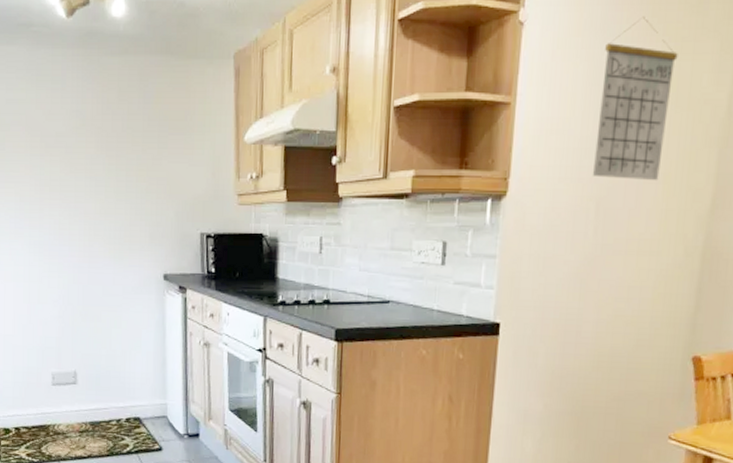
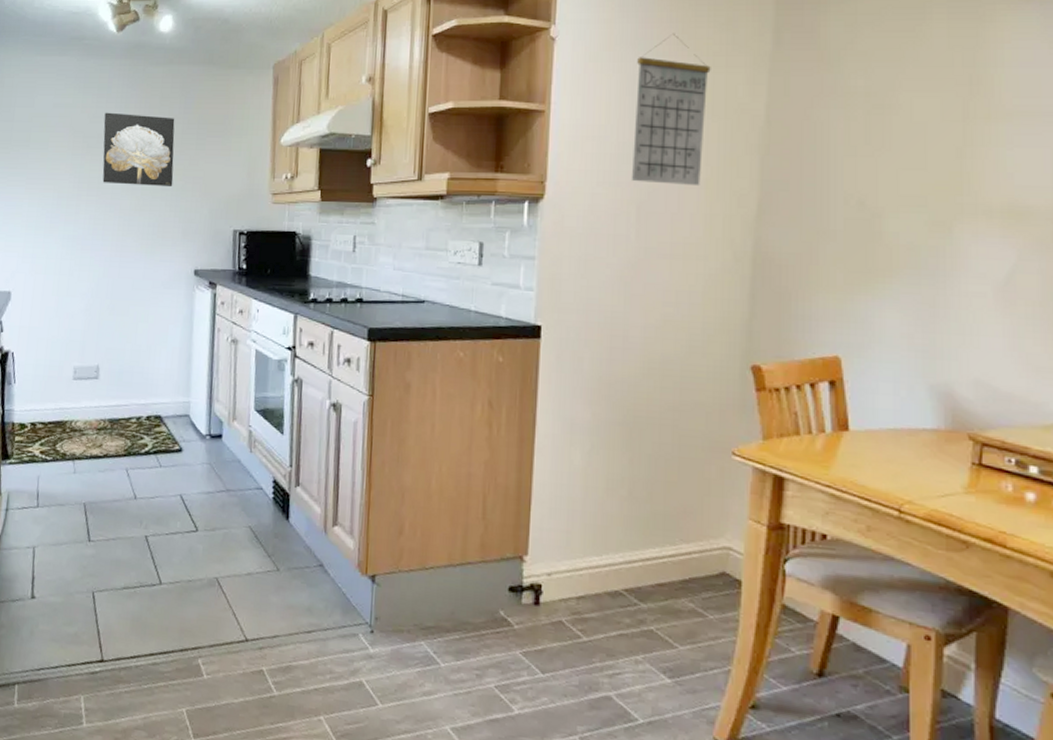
wall art: none [60,108,137,189] -> present [102,112,175,187]

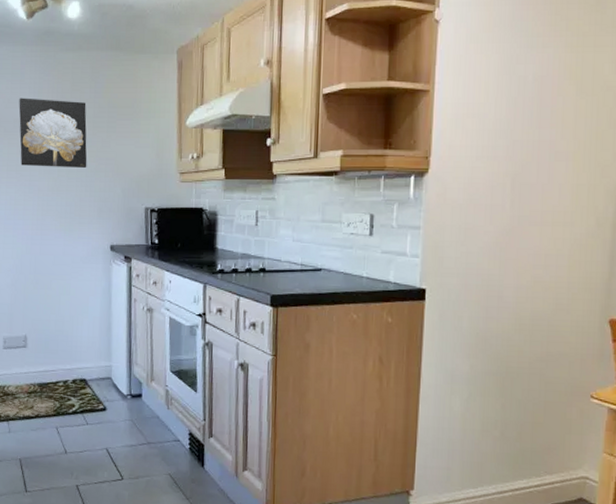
calendar: present [631,33,711,187] -> none [506,15,581,159]

